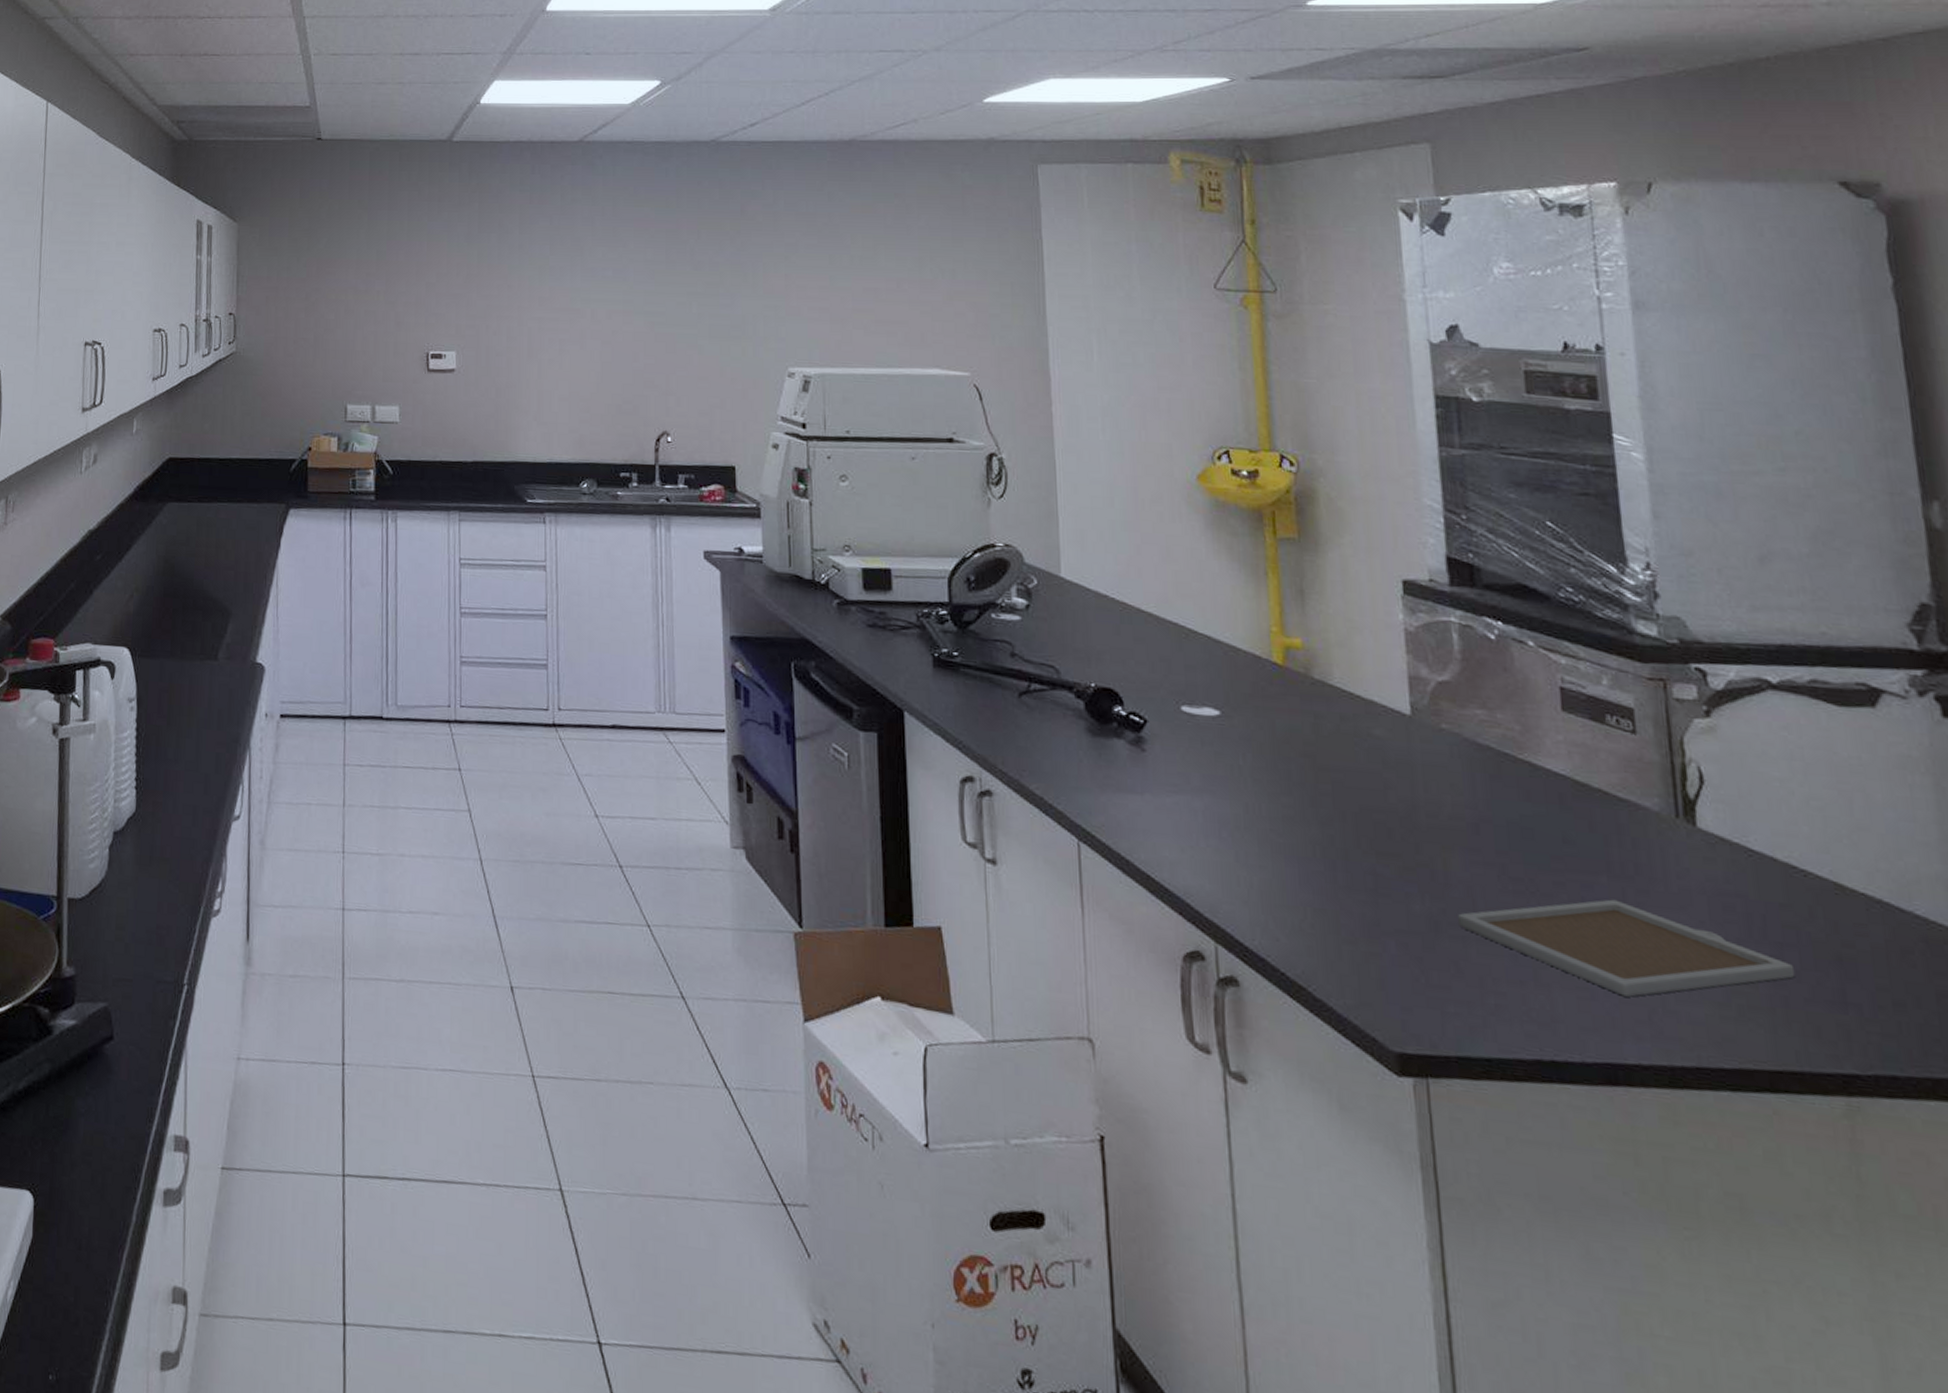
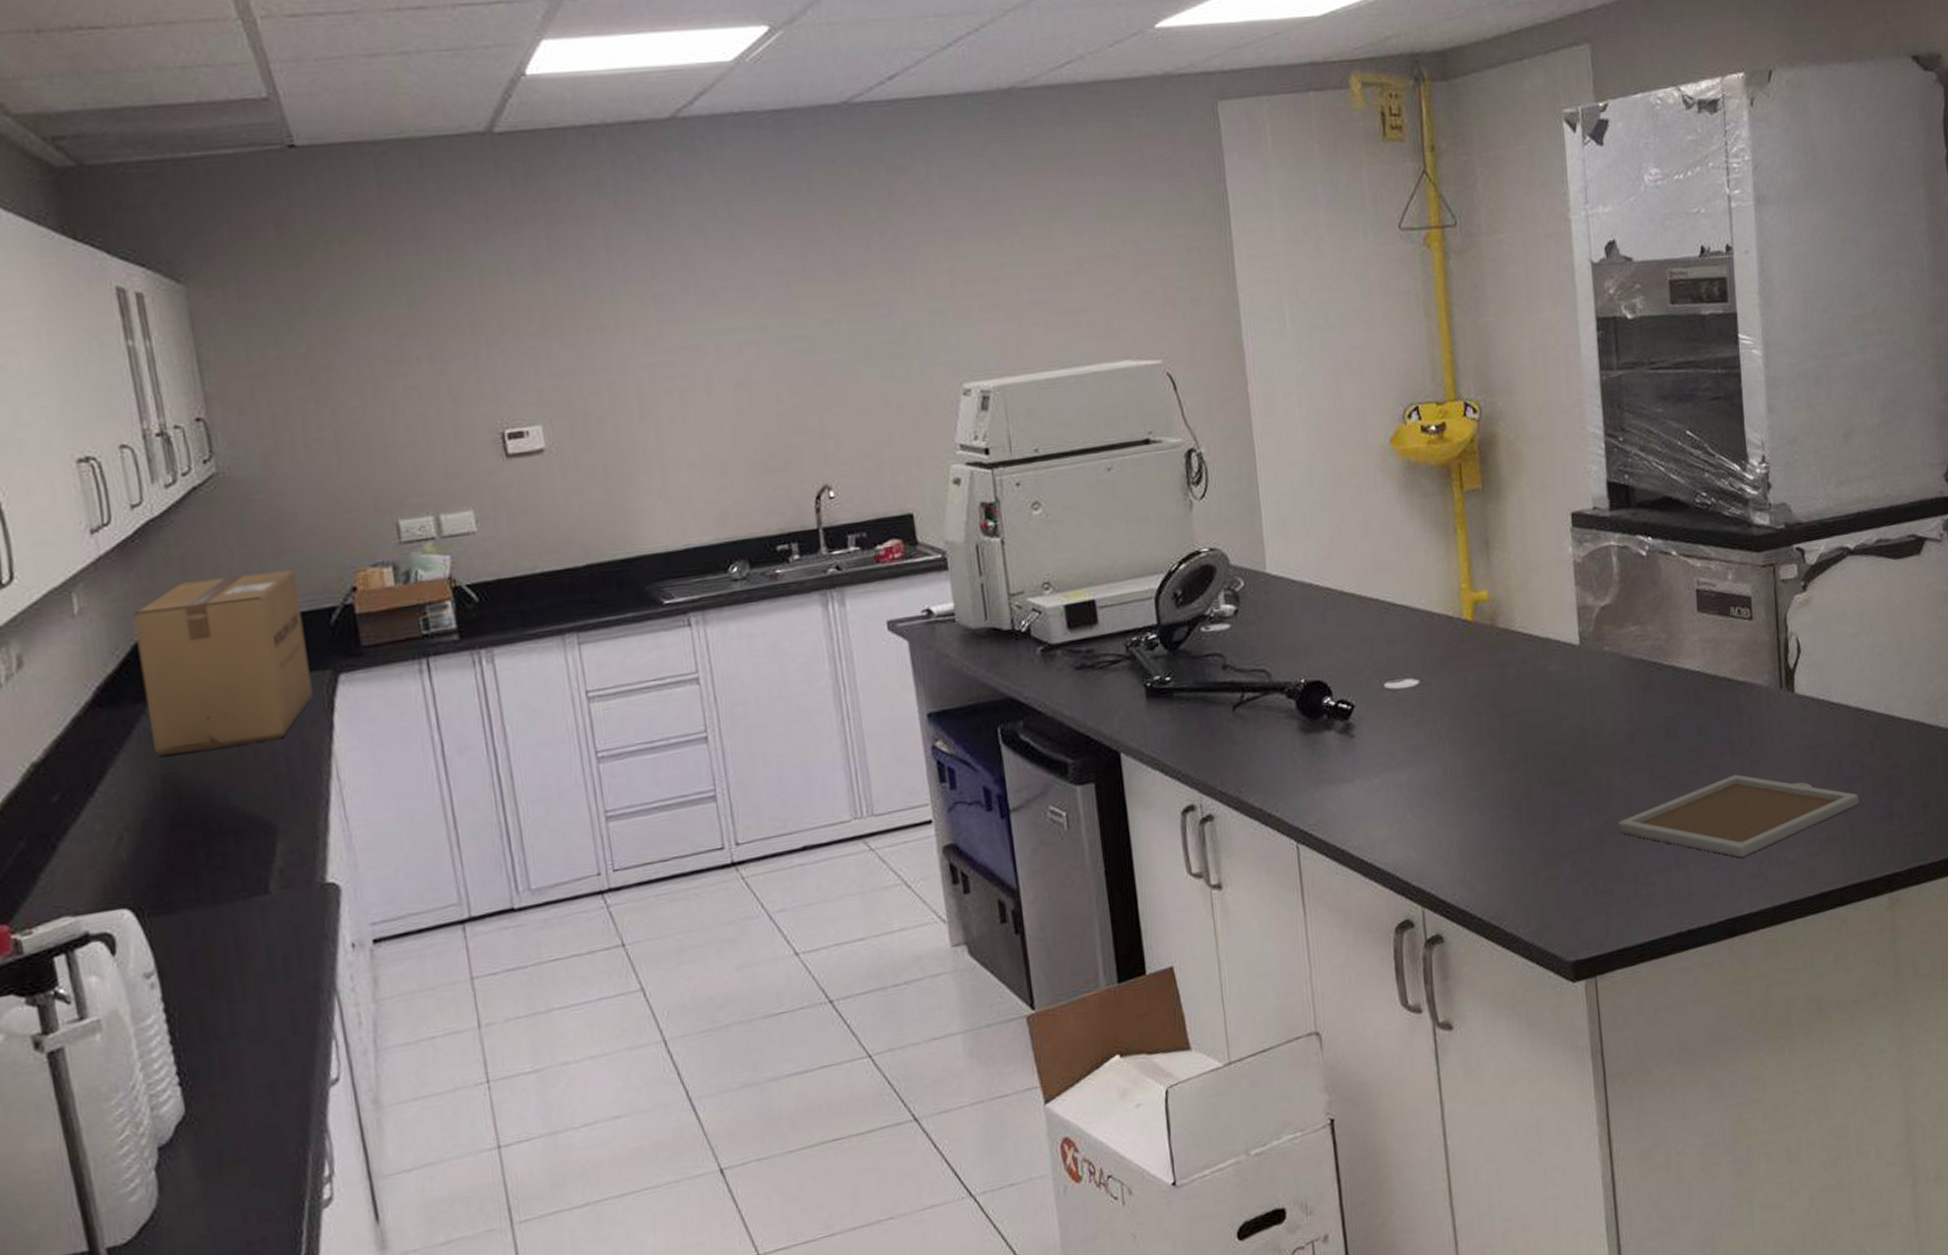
box: none [164,424,274,548] -> present [133,570,313,756]

